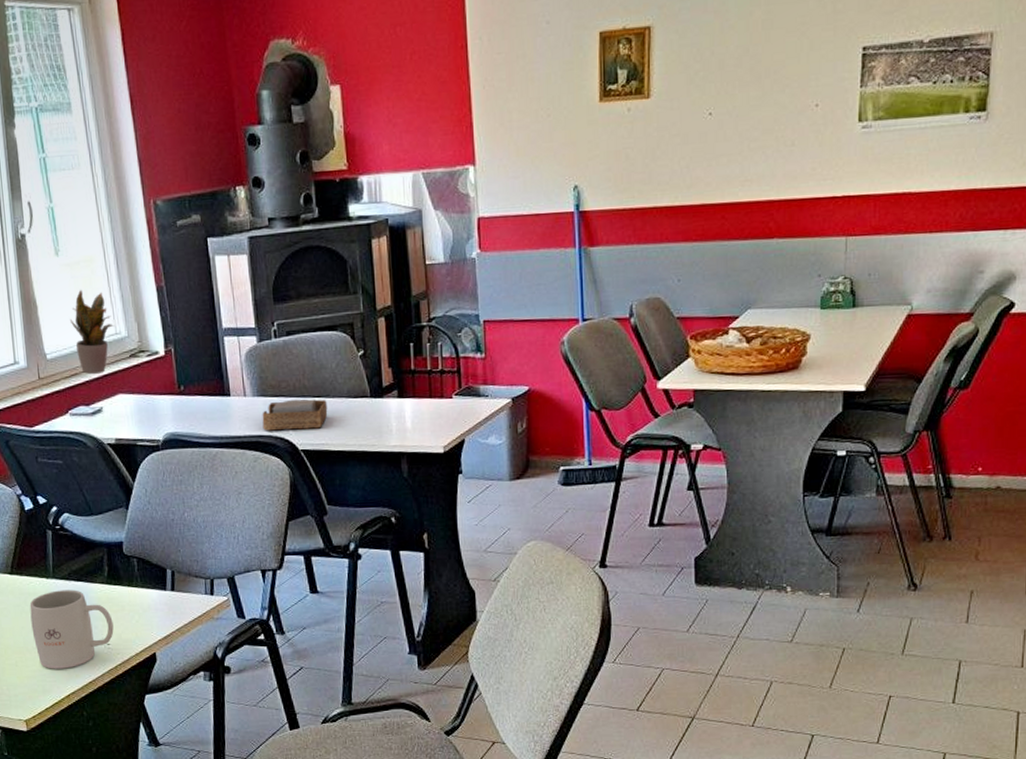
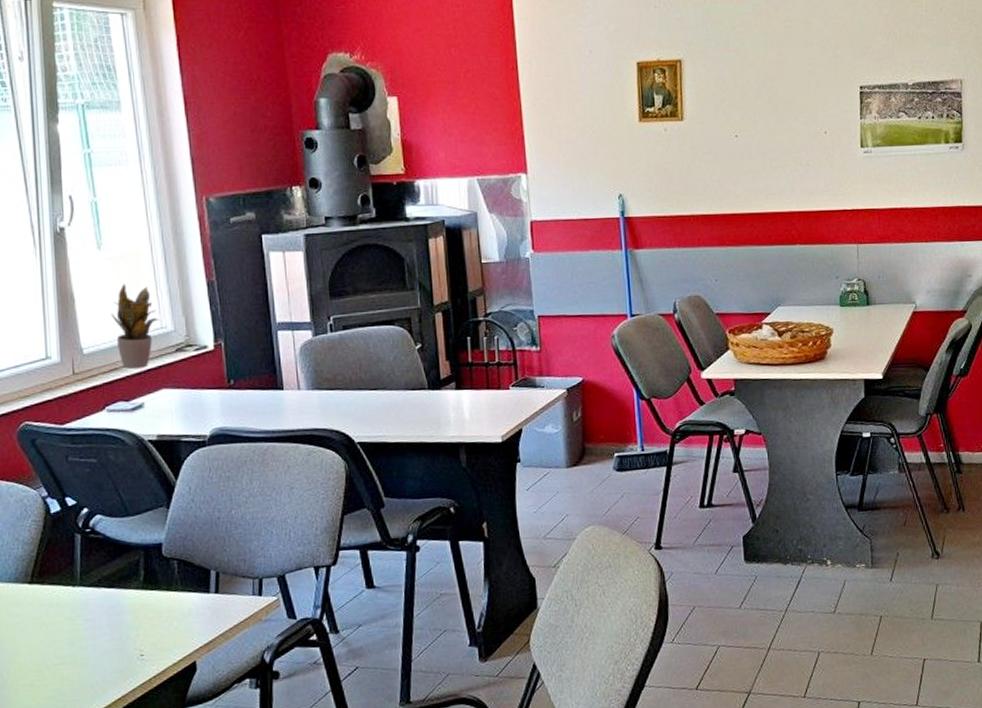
mug: present [29,589,114,669] -> none [51,597,149,687]
napkin holder: present [262,399,328,431] -> none [316,392,385,425]

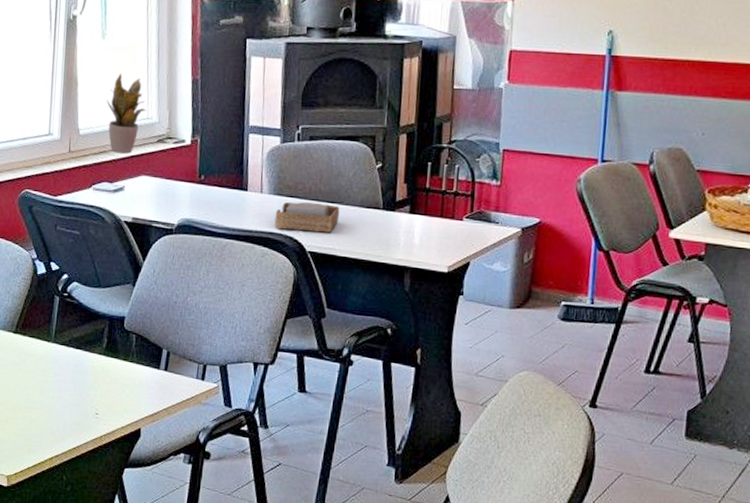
napkin holder: none [316,392,385,425] -> present [274,202,340,233]

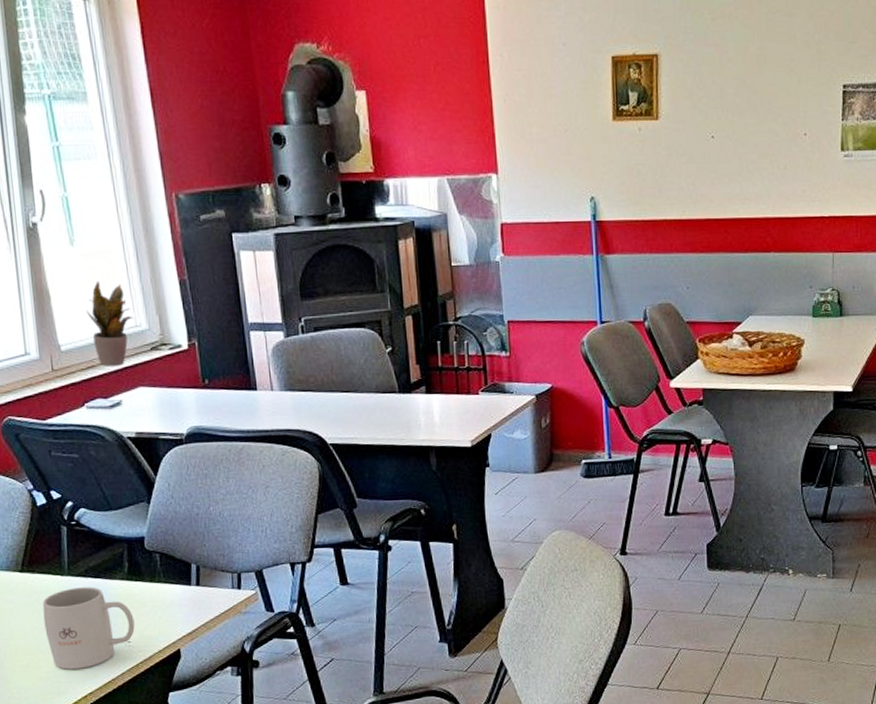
mug: none [26,354,105,432] -> present [42,587,135,670]
napkin holder: present [274,202,340,233] -> none [289,393,357,425]

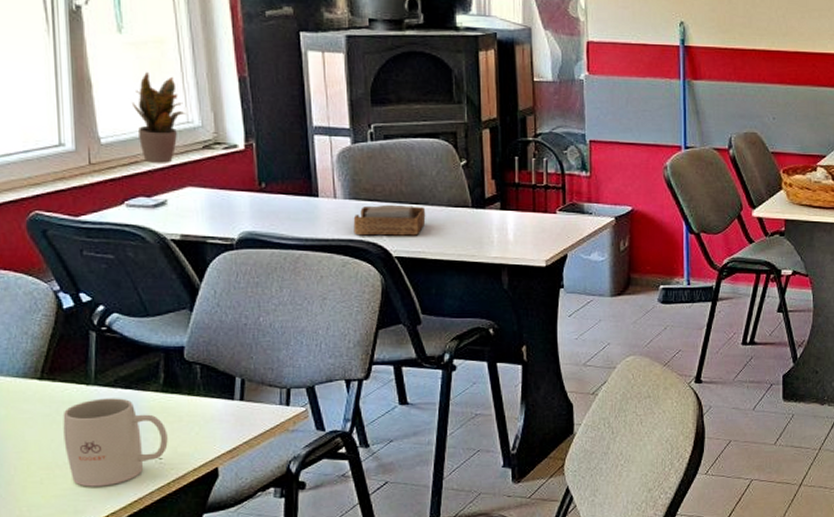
napkin holder: none [289,393,357,425] -> present [353,204,426,236]

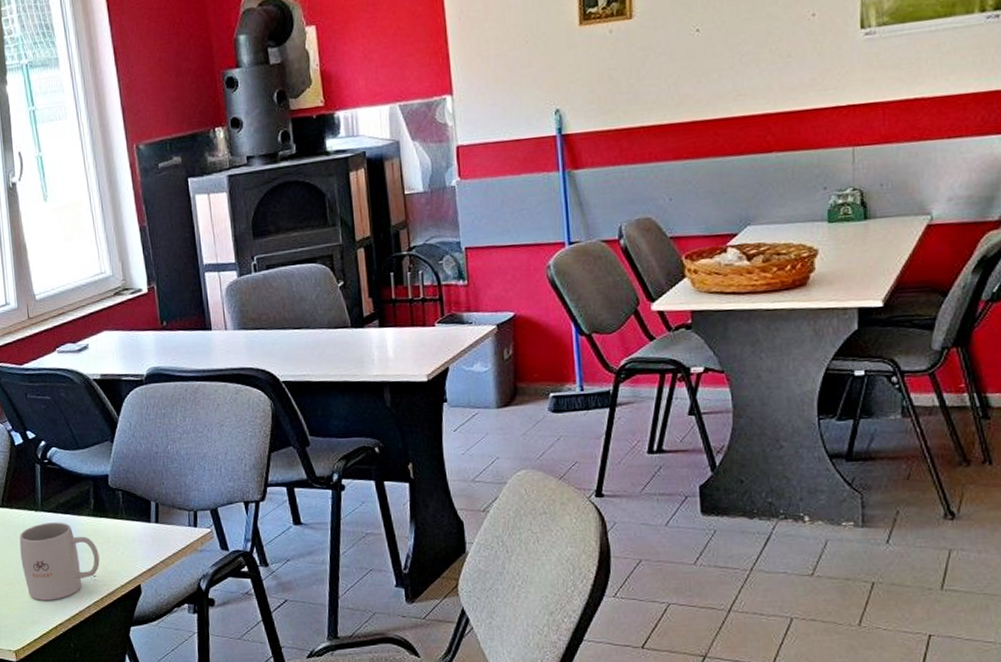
potted plant: present [131,71,187,164] -> none [57,232,100,313]
napkin holder: present [353,204,426,236] -> none [243,331,309,364]

